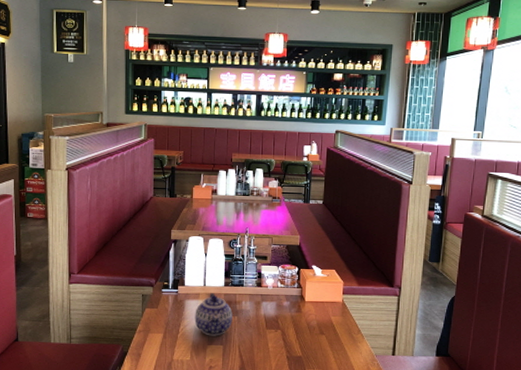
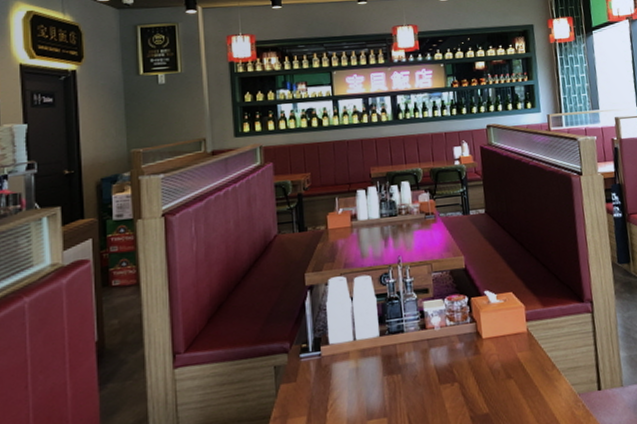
teapot: present [194,293,233,336] -> none [345,348,396,408]

